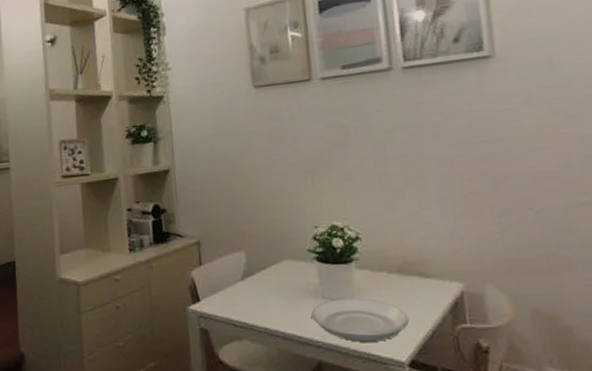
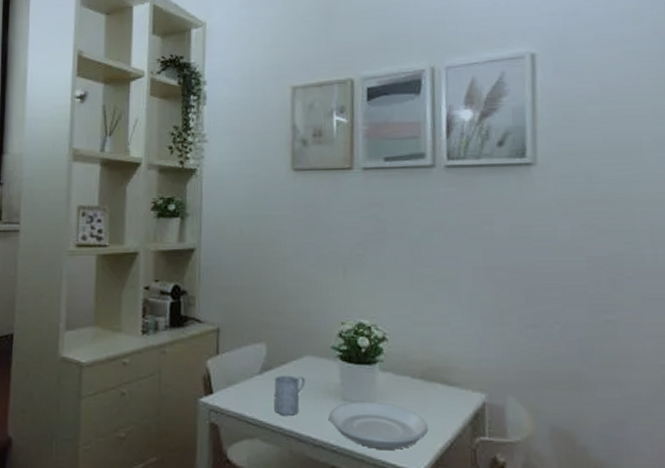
mug: none [256,279,286,317] -> present [274,375,305,415]

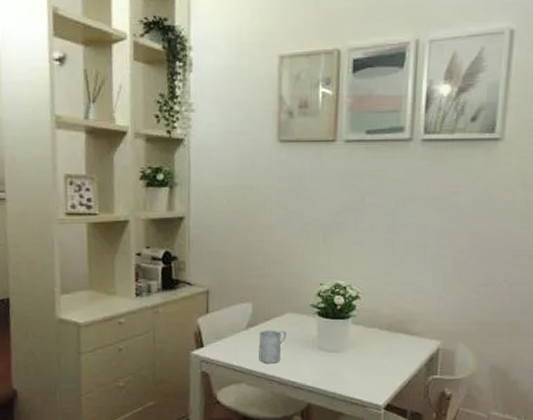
plate: present [328,401,429,451] -> none [306,350,391,389]

